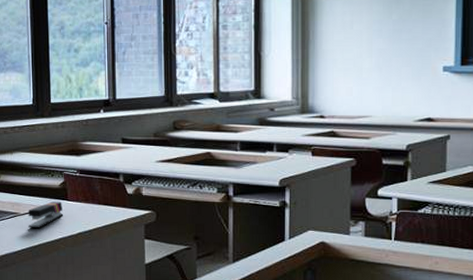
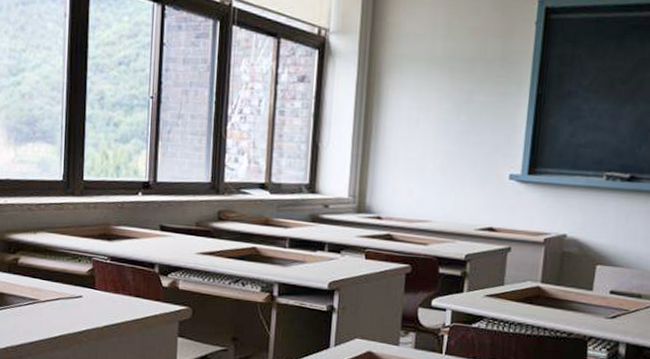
stapler: present [28,201,64,228] -> none [48,289,89,318]

